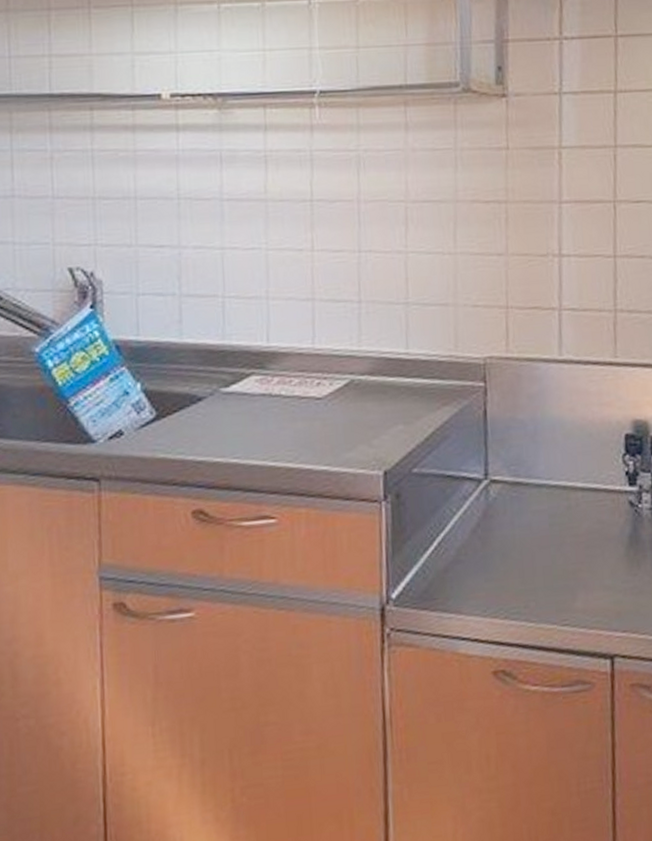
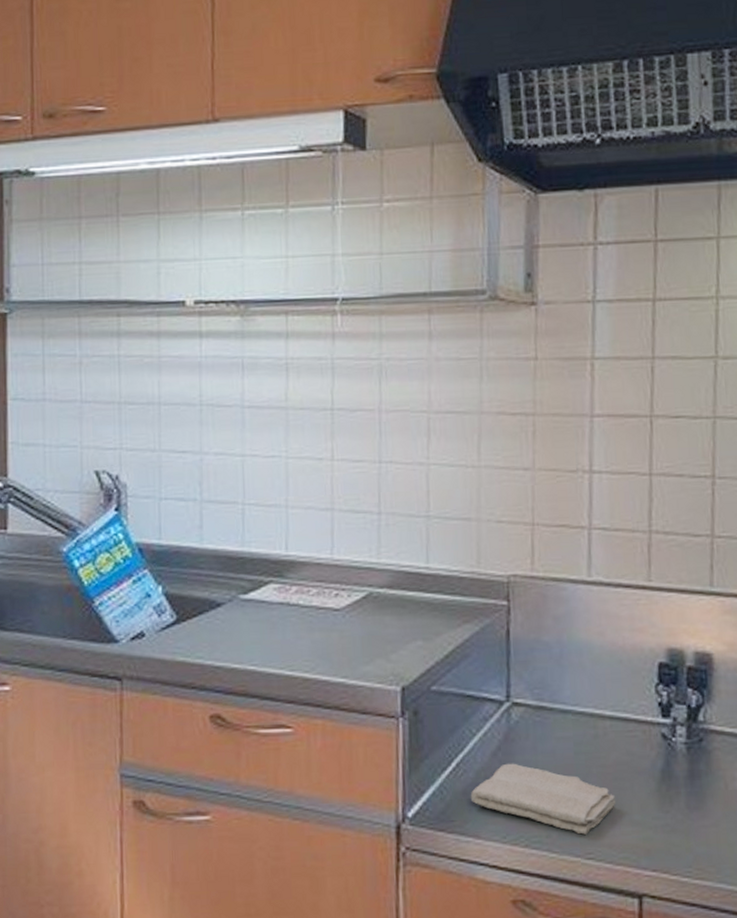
washcloth: none [451,538,589,603] -> present [470,763,616,835]

